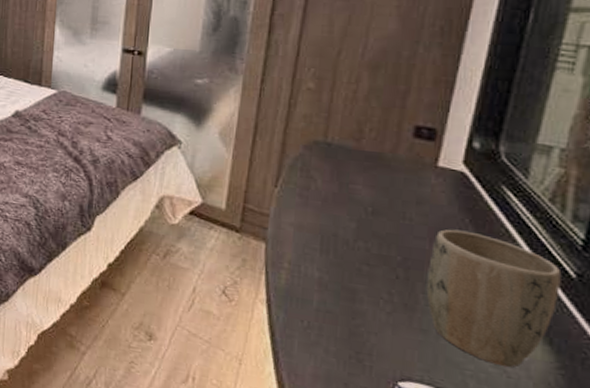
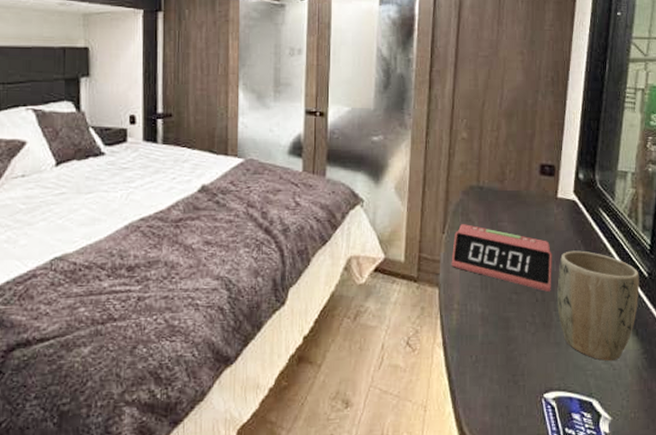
alarm clock: none [283,180,424,271] -> present [451,224,552,292]

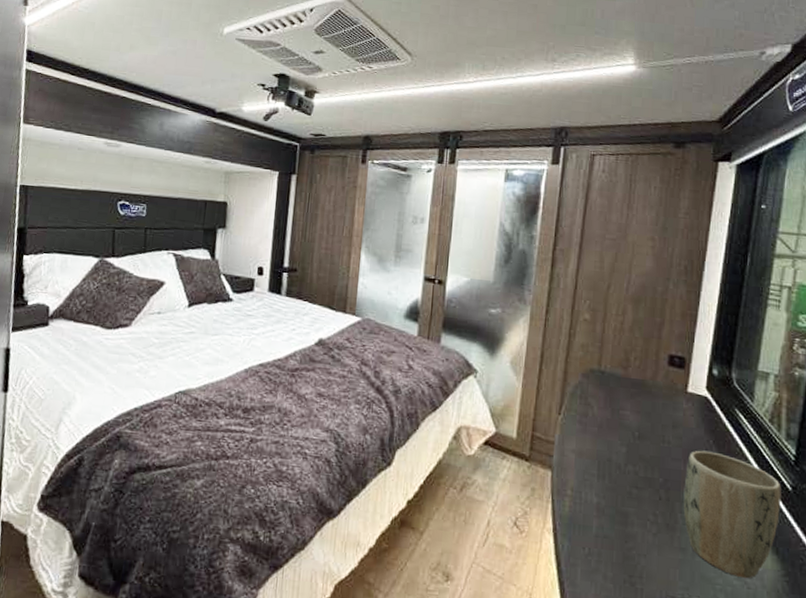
alarm clock: present [451,224,552,292] -> none [566,407,679,491]

